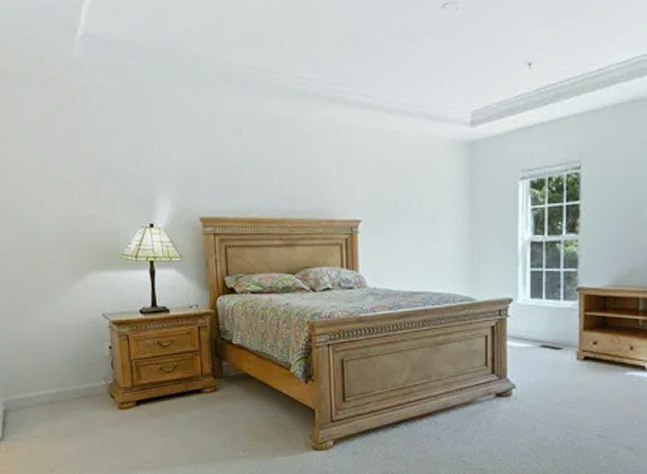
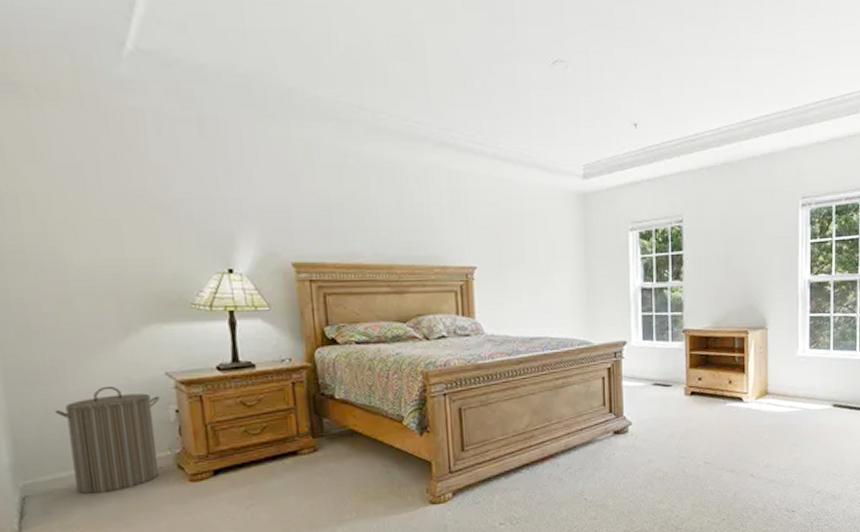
laundry hamper: none [26,323,98,412] -> present [55,385,160,494]

